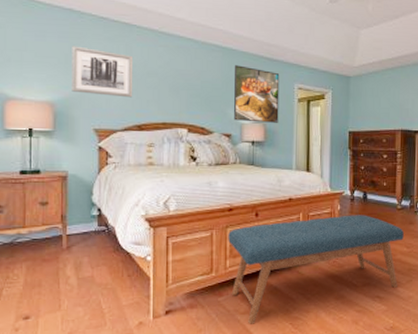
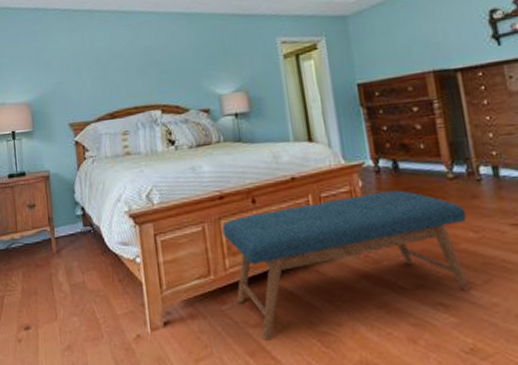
wall art: present [72,46,134,98] -> none [41,41,102,89]
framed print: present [234,65,280,123] -> none [203,29,264,93]

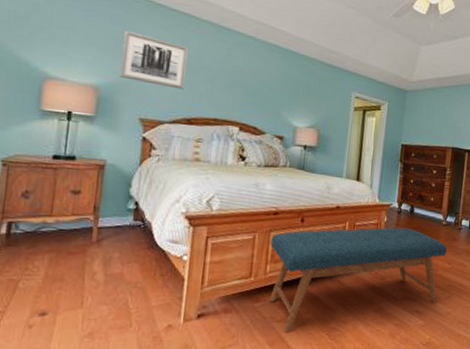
wall art: none [41,41,102,89] -> present [119,30,190,90]

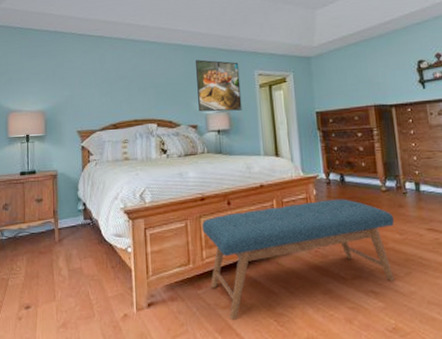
wall art: present [119,30,190,90] -> none [57,61,108,101]
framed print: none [288,68,338,130] -> present [196,60,242,112]

